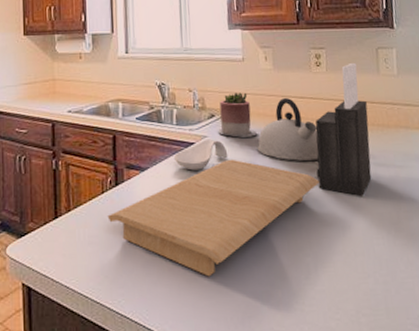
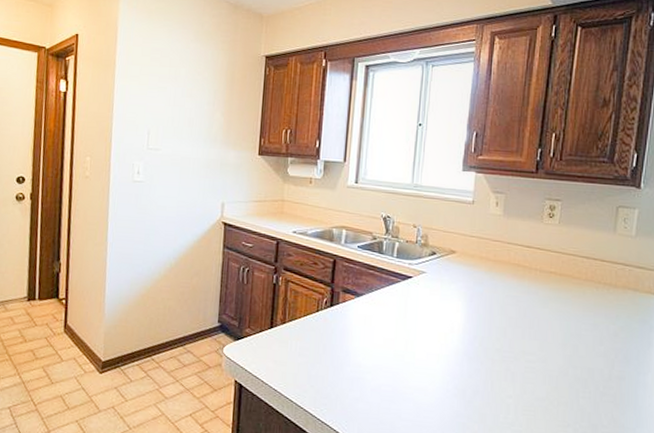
cutting board: present [107,159,319,277] -> none [319,296,533,402]
spoon rest: present [173,139,228,171] -> none [389,275,444,303]
succulent planter: present [218,92,257,138] -> none [437,234,476,279]
kettle: present [257,97,319,161] -> none [474,244,539,309]
knife block: present [315,62,372,197] -> none [531,218,596,351]

